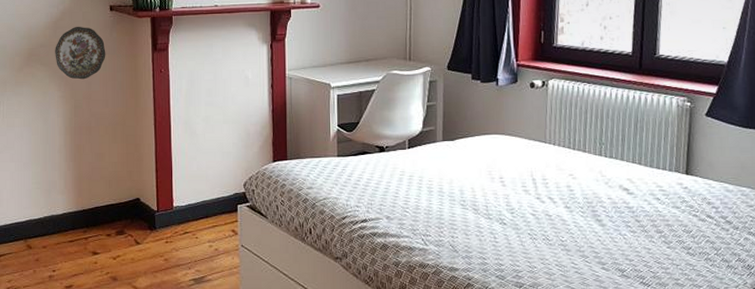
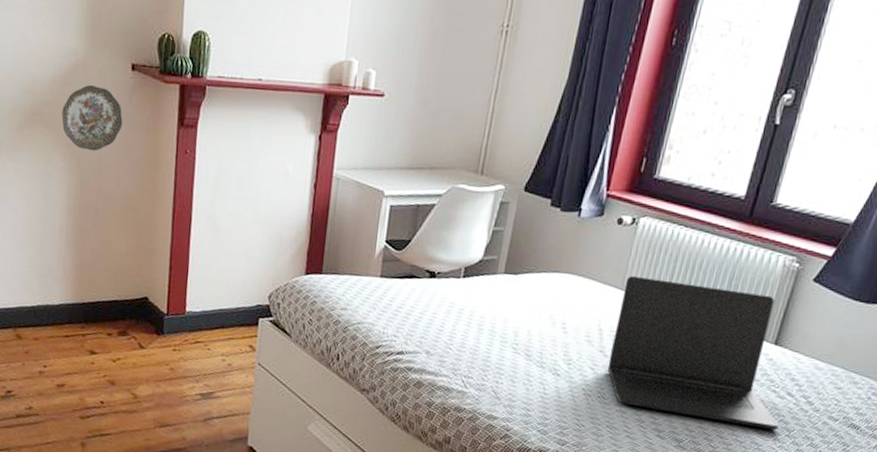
laptop: none [546,130,707,250] -> present [607,276,779,430]

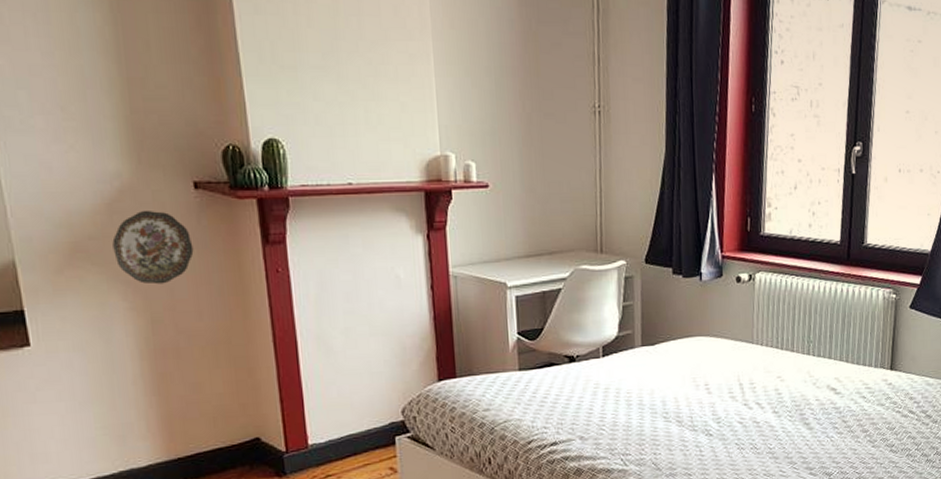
laptop: present [607,276,779,430] -> none [753,327,909,451]

